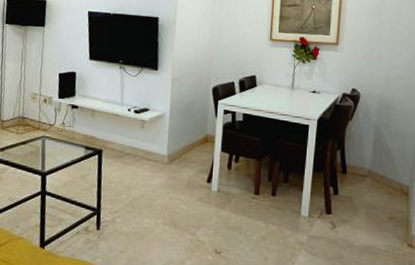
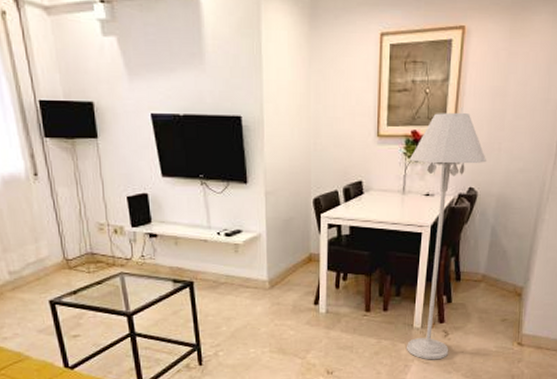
floor lamp: none [294,25,367,252] -> present [407,113,486,360]

